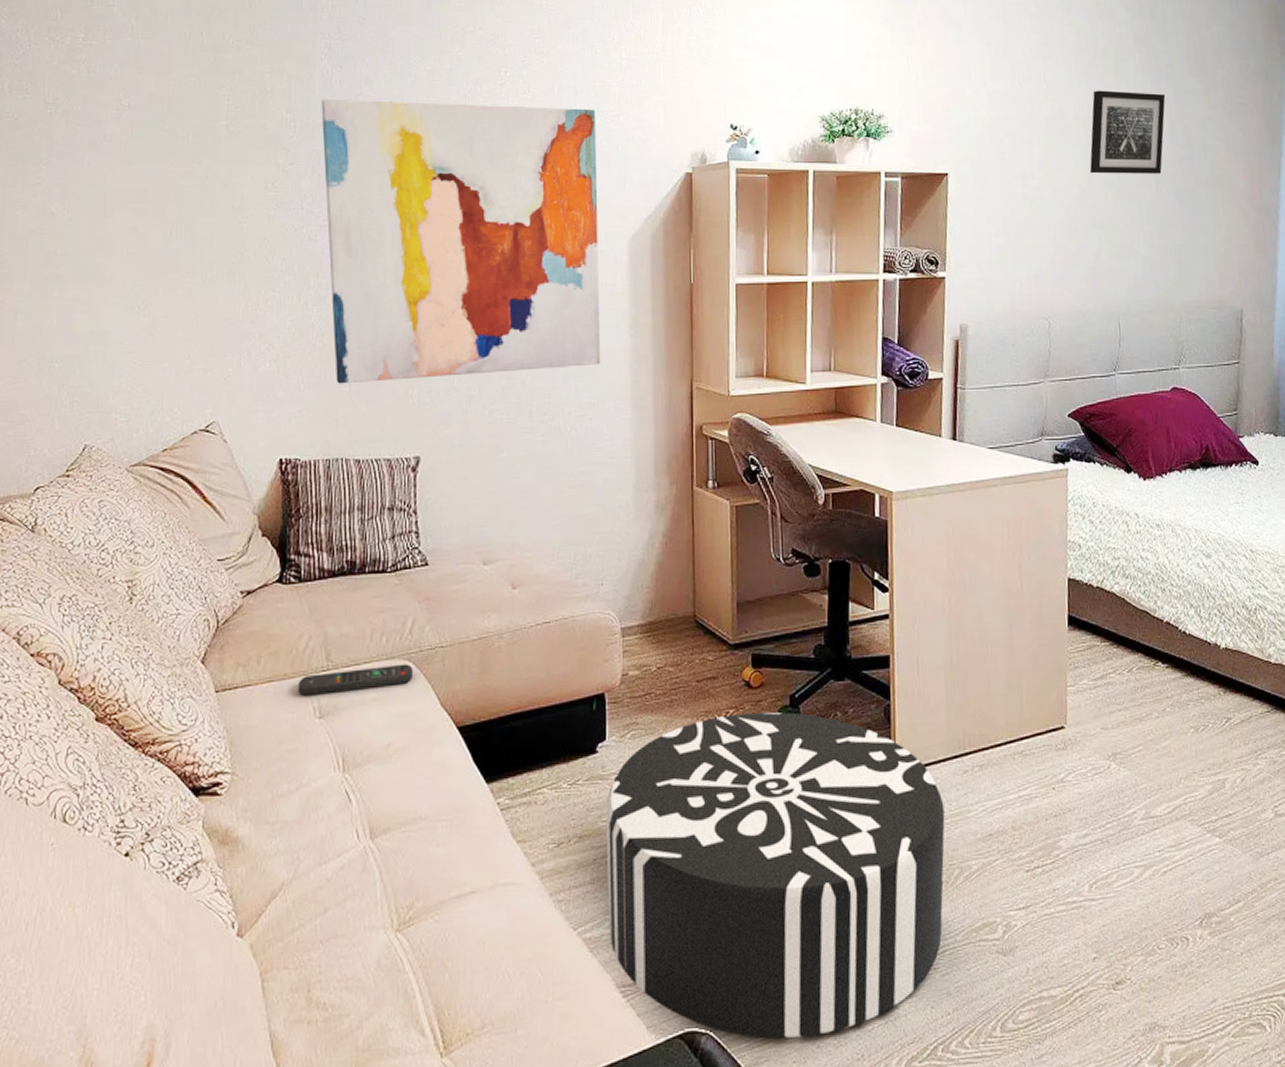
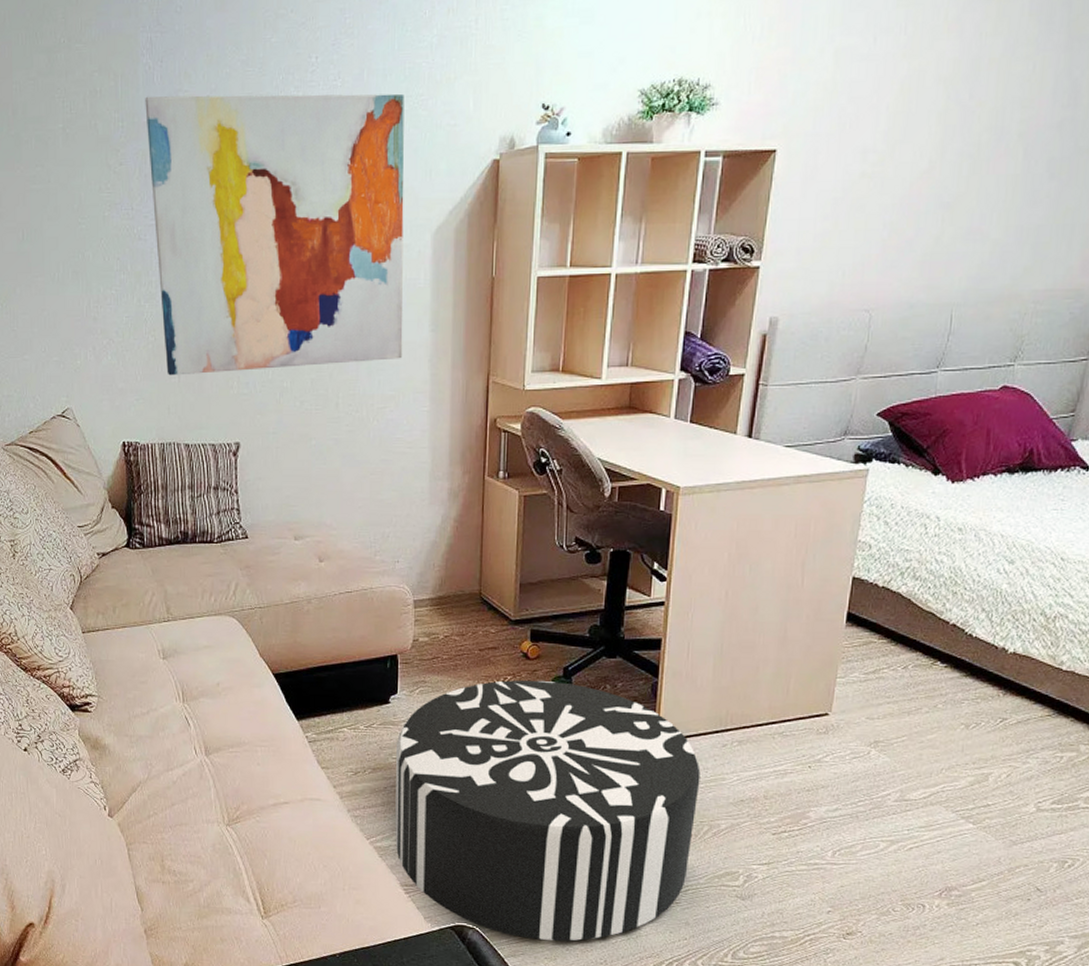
remote control: present [298,664,414,696] -> none [146,619,237,640]
wall art: present [1089,90,1166,174] -> none [943,40,1056,144]

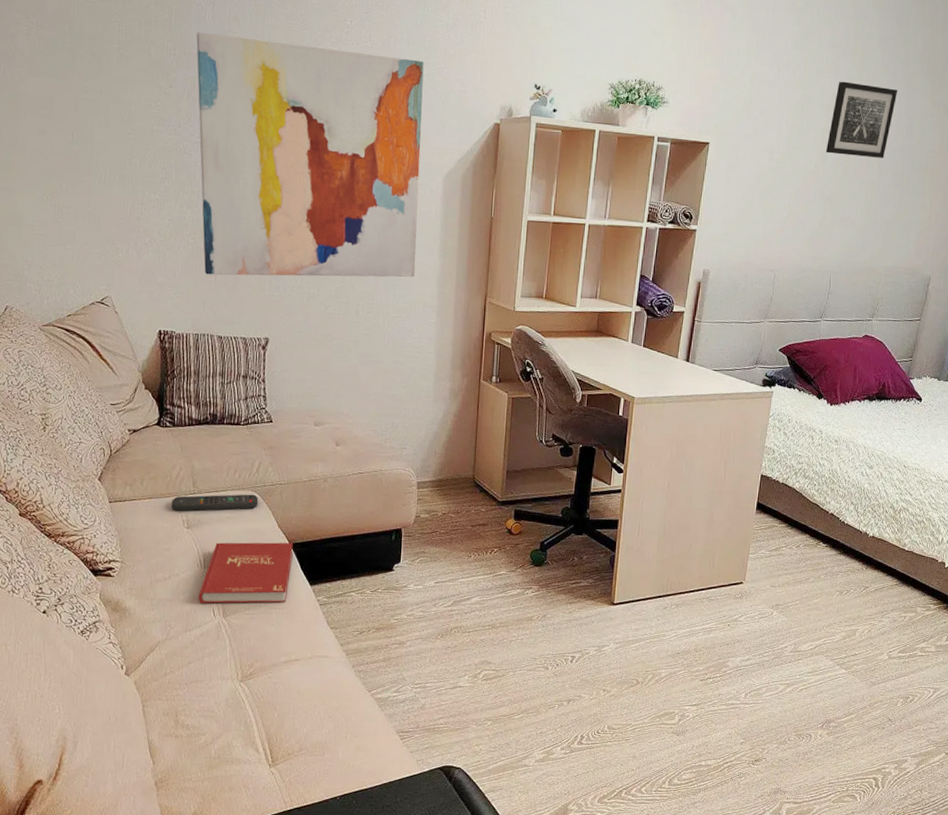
remote control: none [146,619,237,640] -> present [171,494,259,511]
book: none [178,672,277,741] -> present [198,542,293,604]
pouf: present [395,679,701,942] -> none [393,552,647,777]
wall art: none [943,40,1056,144] -> present [825,81,898,158]

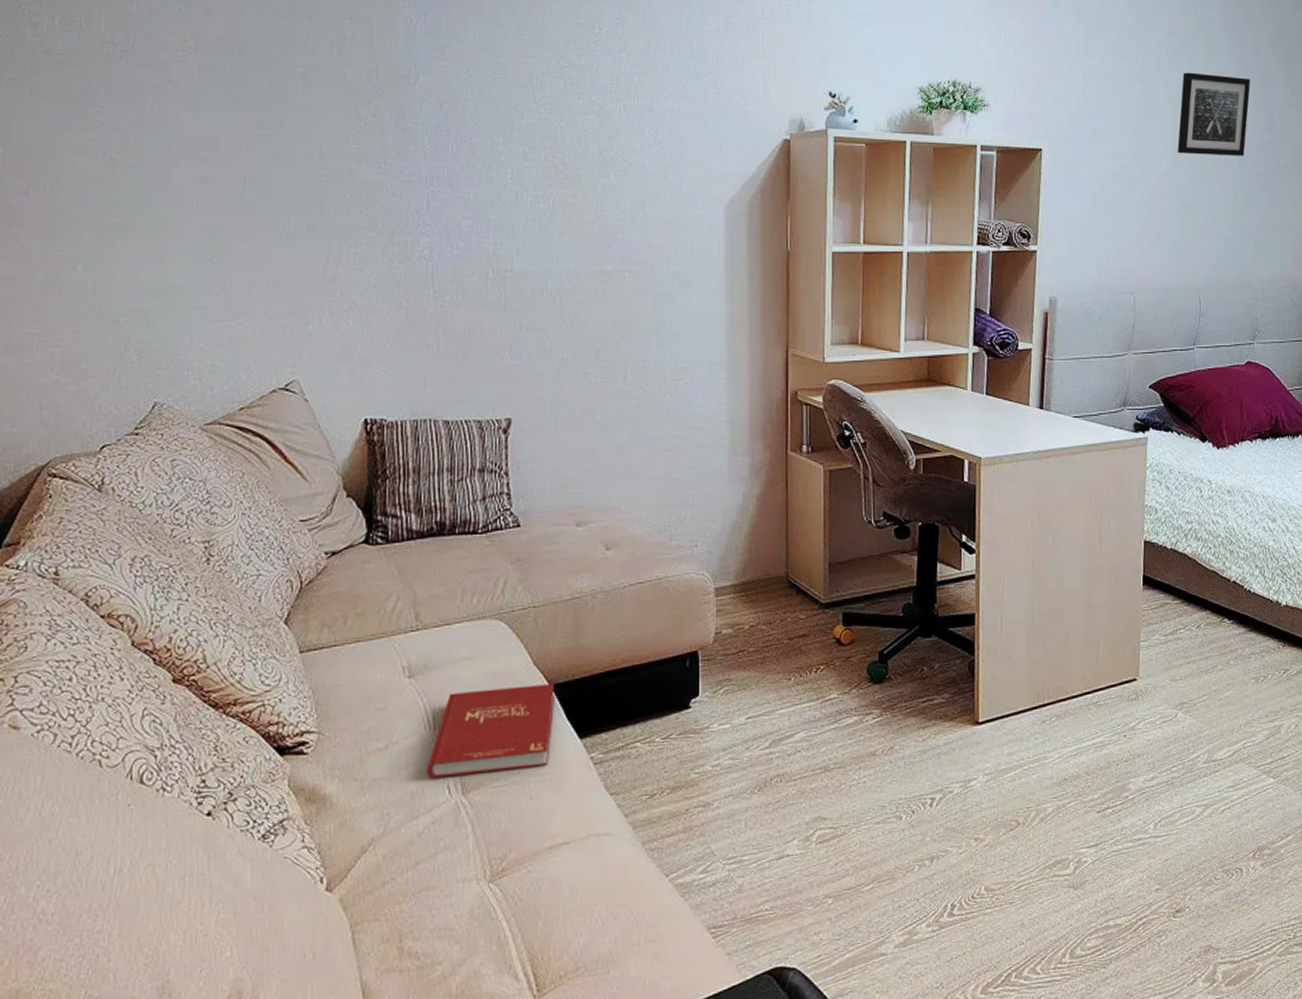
remote control: present [171,494,259,511] -> none [387,623,506,655]
wall art: present [196,31,424,278] -> none [405,49,696,344]

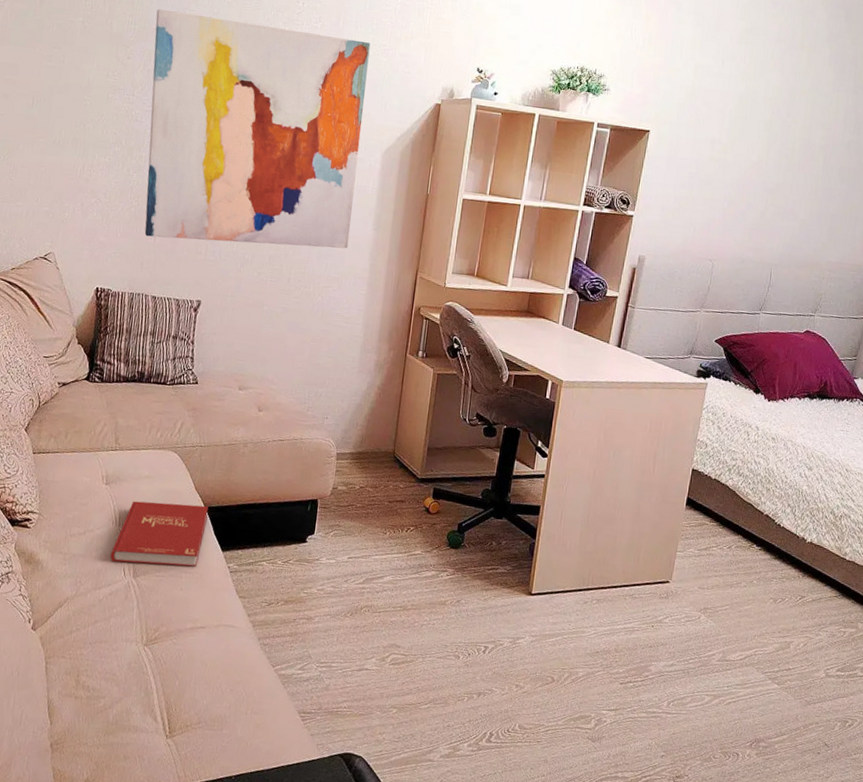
wall art: none [405,49,696,344] -> present [144,8,371,249]
wall art: present [1177,72,1251,156] -> none [769,75,846,153]

